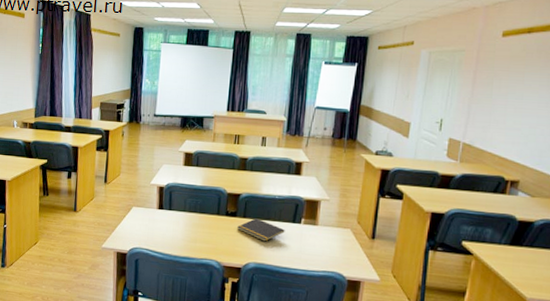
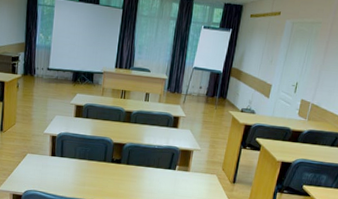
notepad: present [237,218,285,242] -> none [121,165,162,185]

